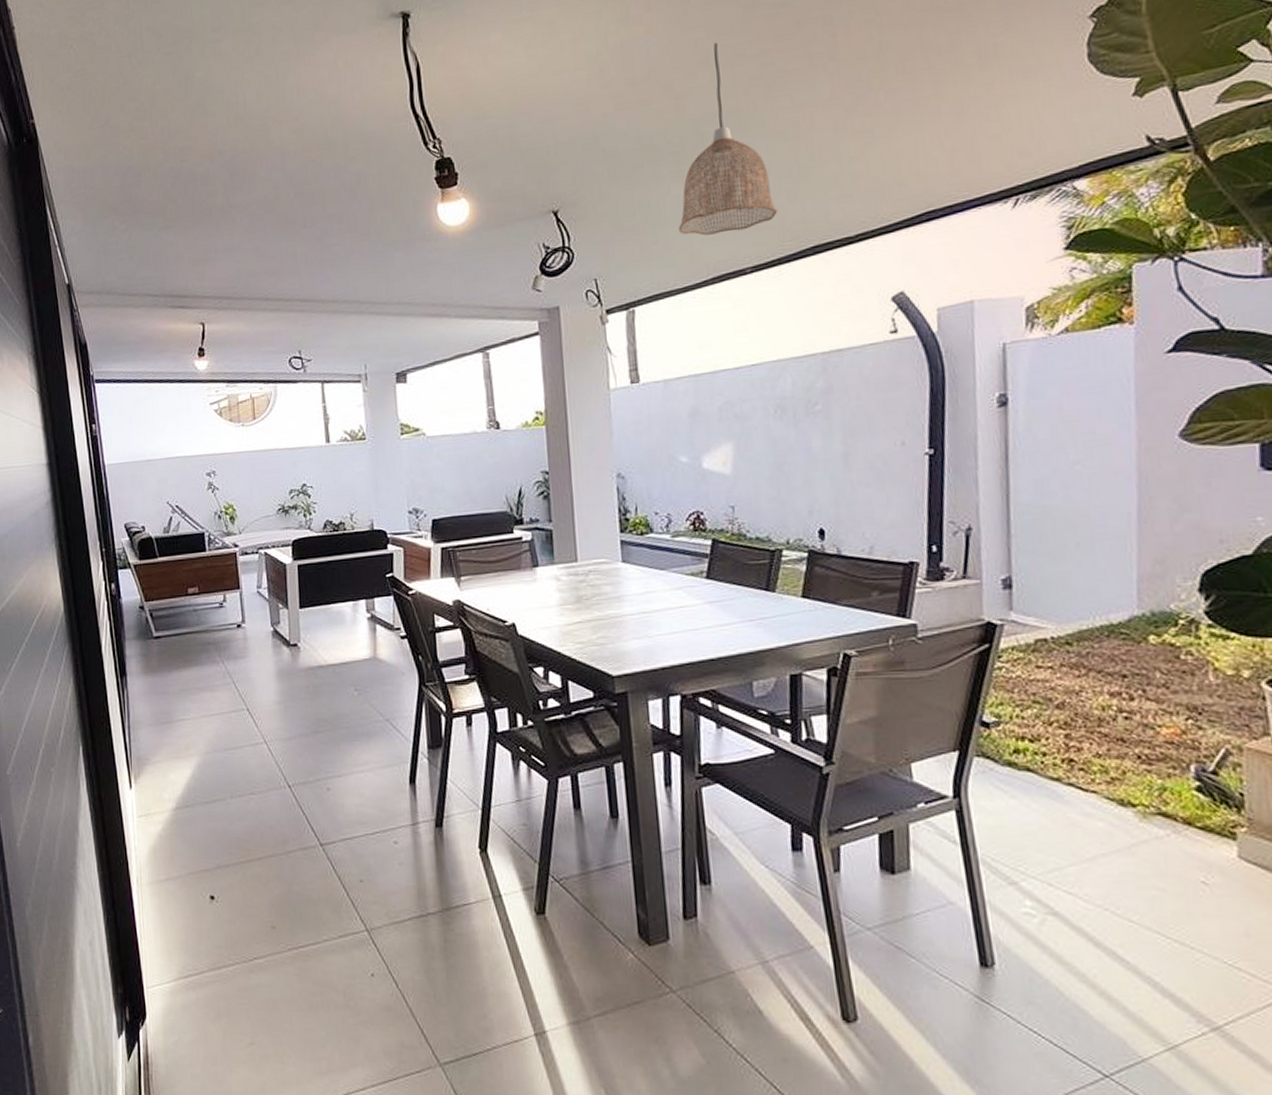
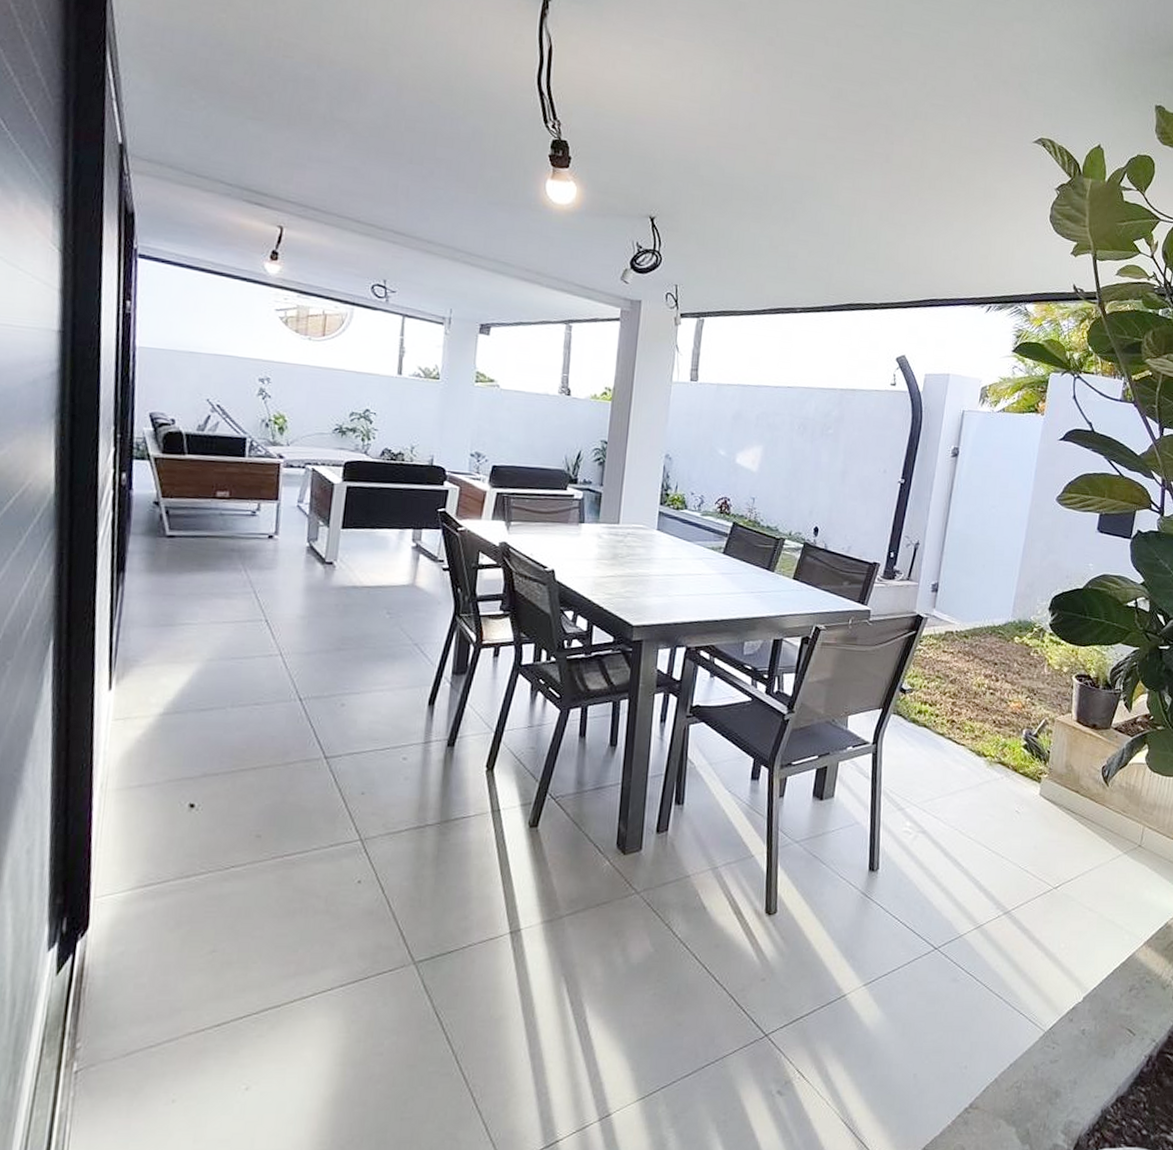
pendant lamp: present [679,42,777,236] -> none [751,117,828,277]

